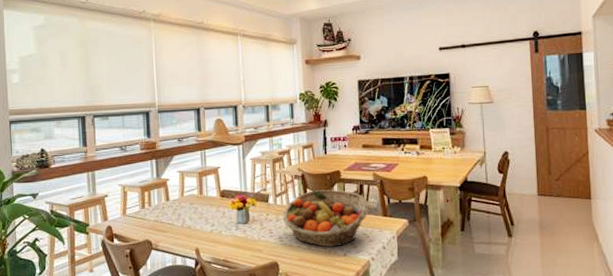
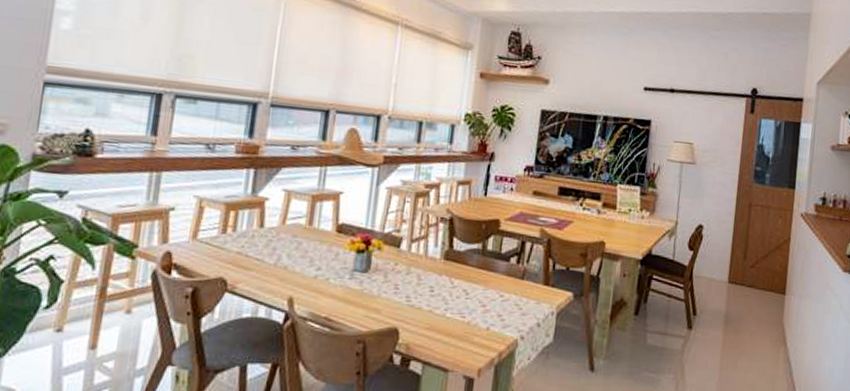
fruit basket: present [282,189,369,247] -> none [415,240,529,317]

